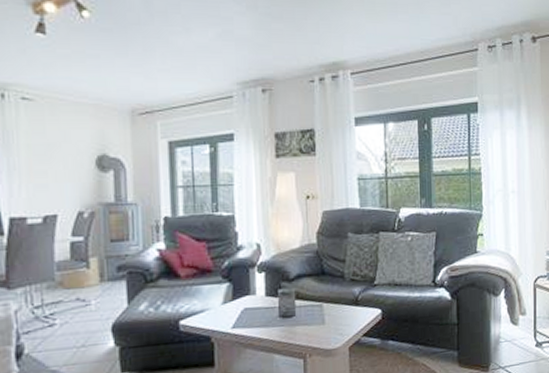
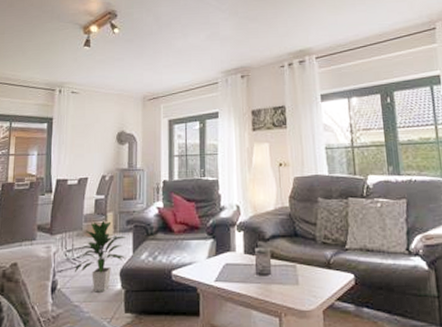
indoor plant: none [47,267,120,352] -> present [74,220,127,291]

